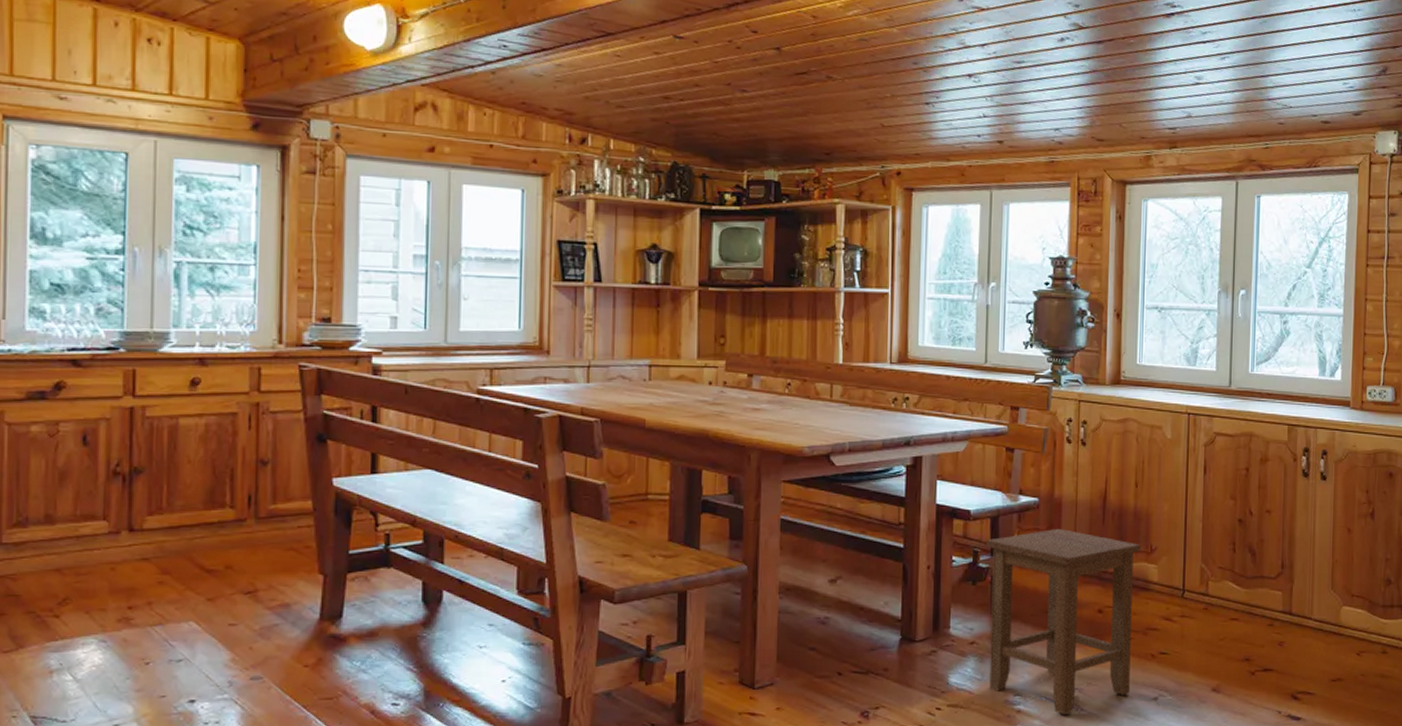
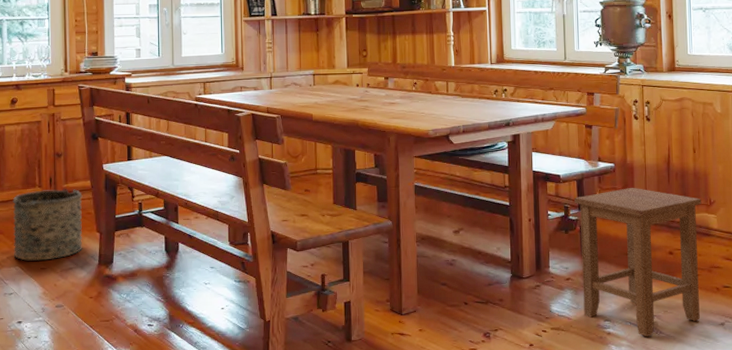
bucket: none [186,511,299,613] -> present [12,188,83,261]

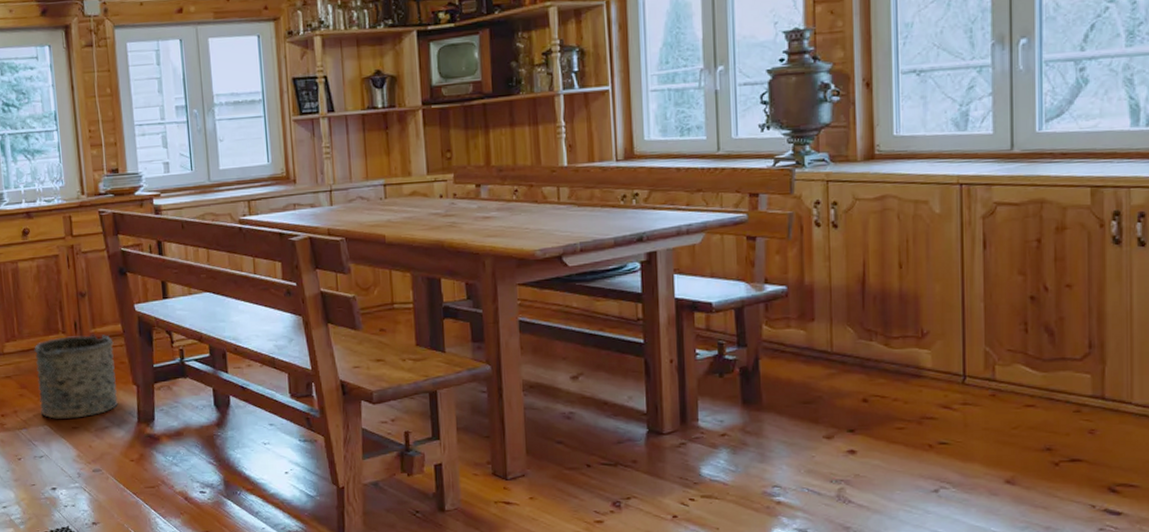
stool: present [574,187,702,336] -> none [732,316,910,506]

